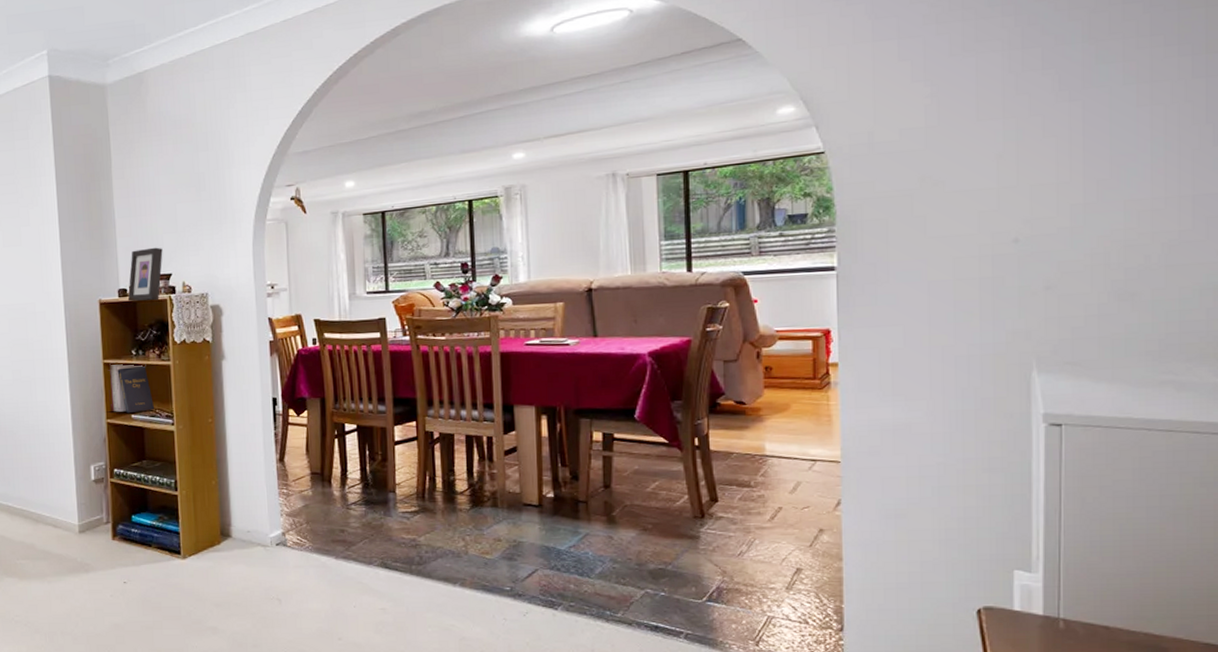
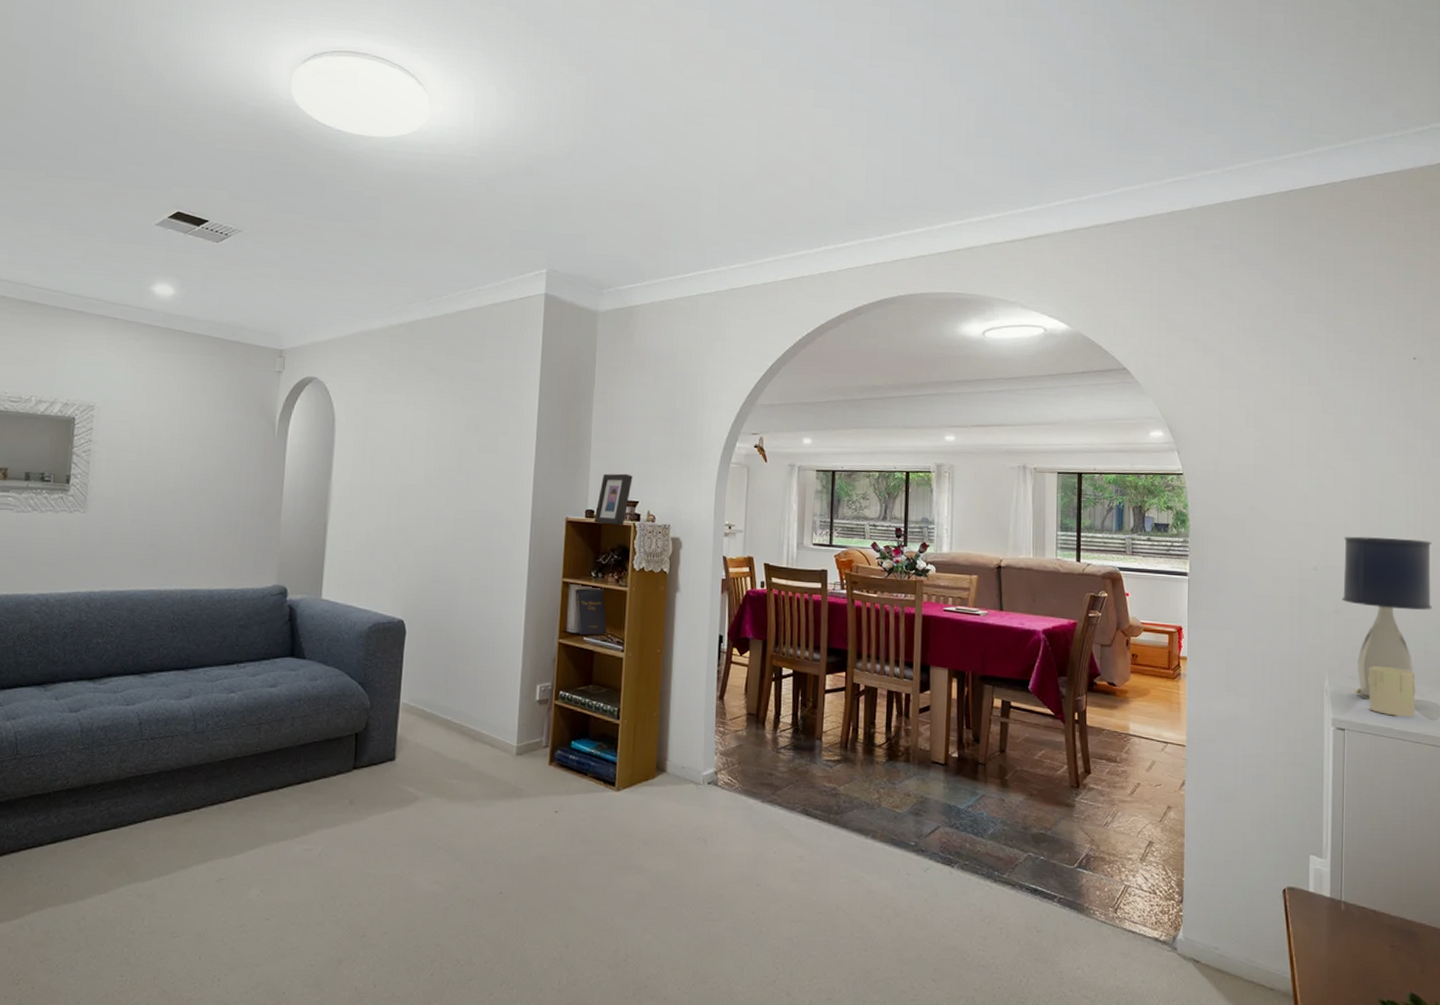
table lamp: none [1056,185,1192,387] -> present [1342,536,1432,699]
candle: none [1095,345,1167,403] -> present [1368,666,1416,717]

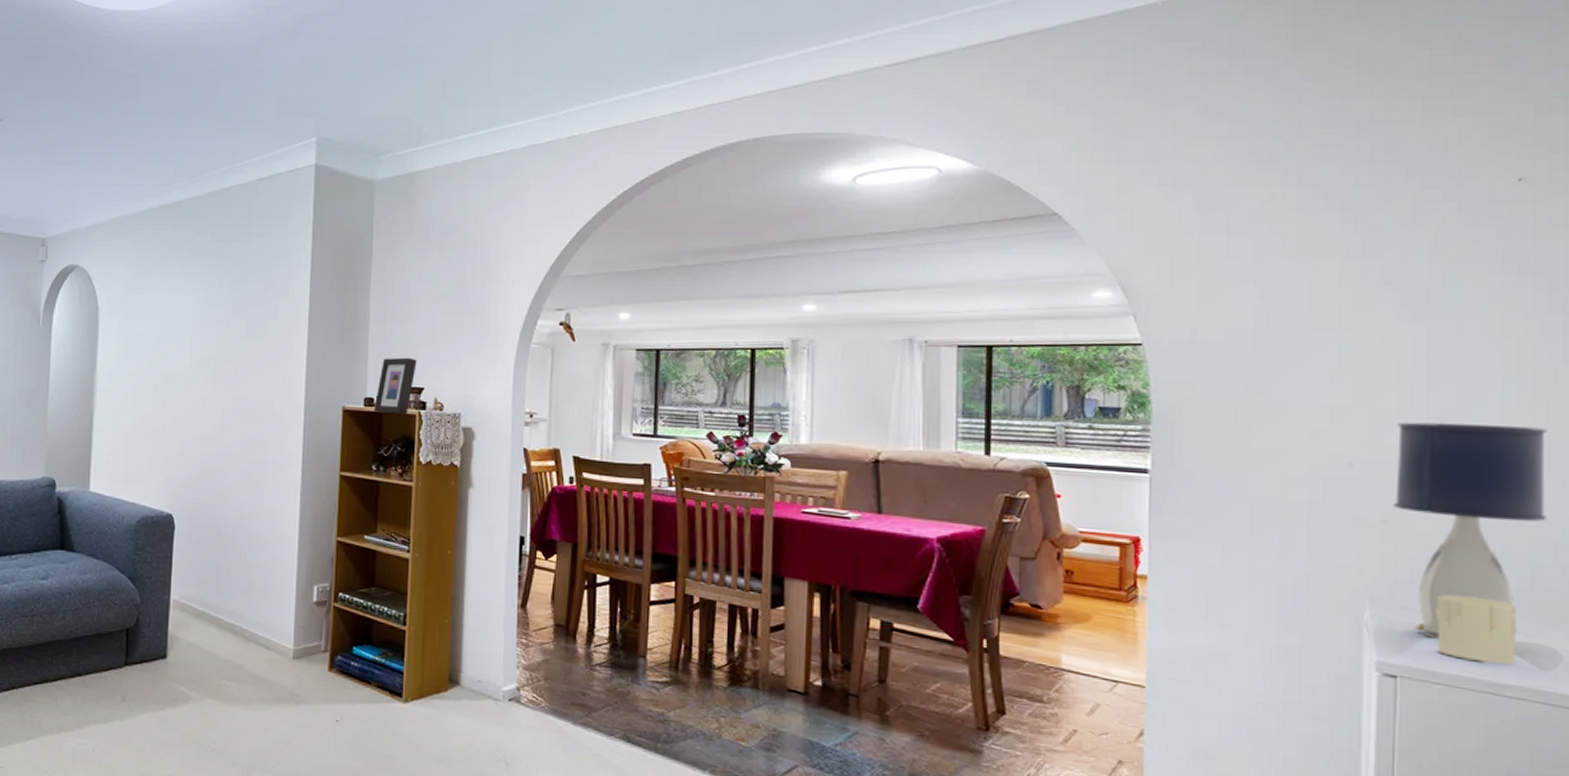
books: present [563,582,607,636] -> none [342,475,391,534]

